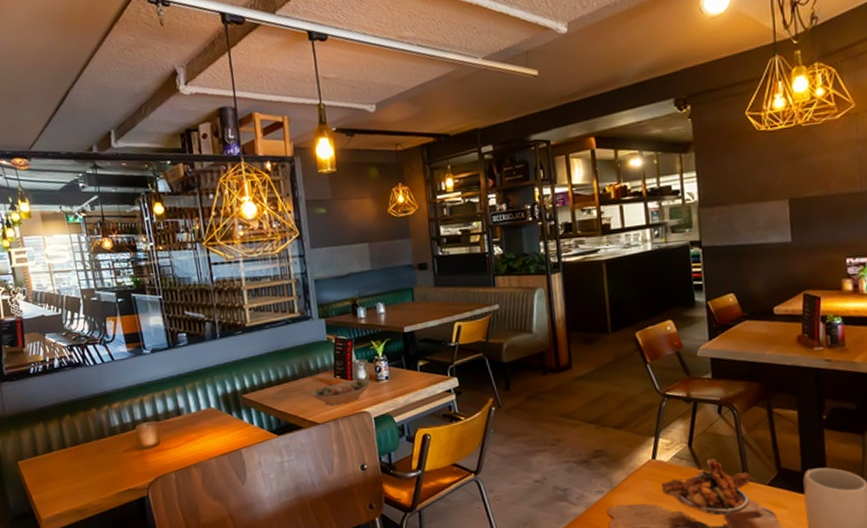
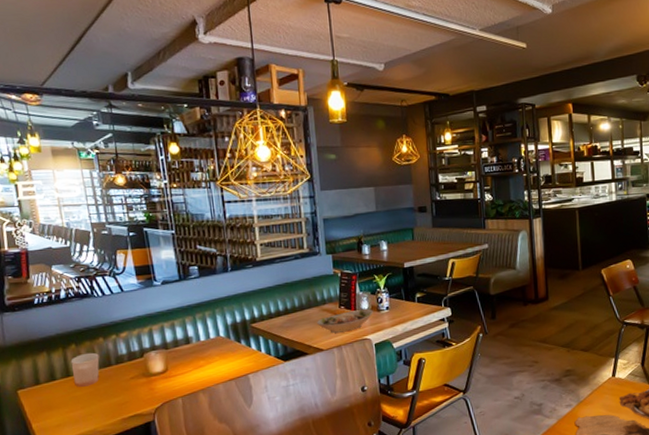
candle holder: none [66,423,94,459] -> present [70,352,100,387]

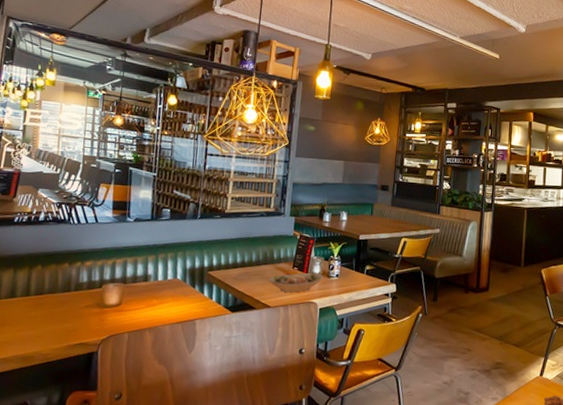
candle holder: present [70,352,100,387] -> none [32,275,61,308]

